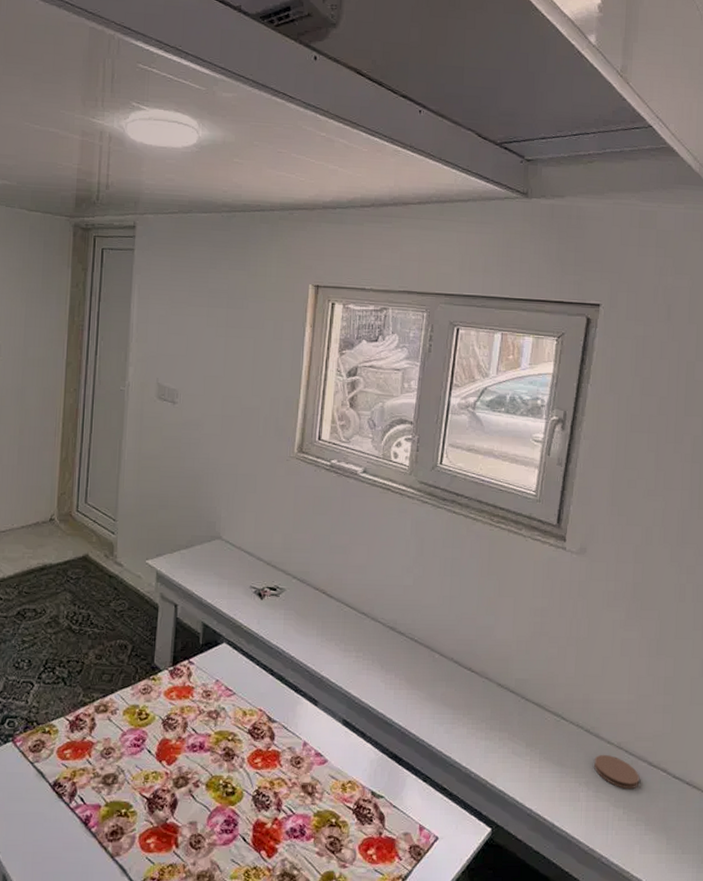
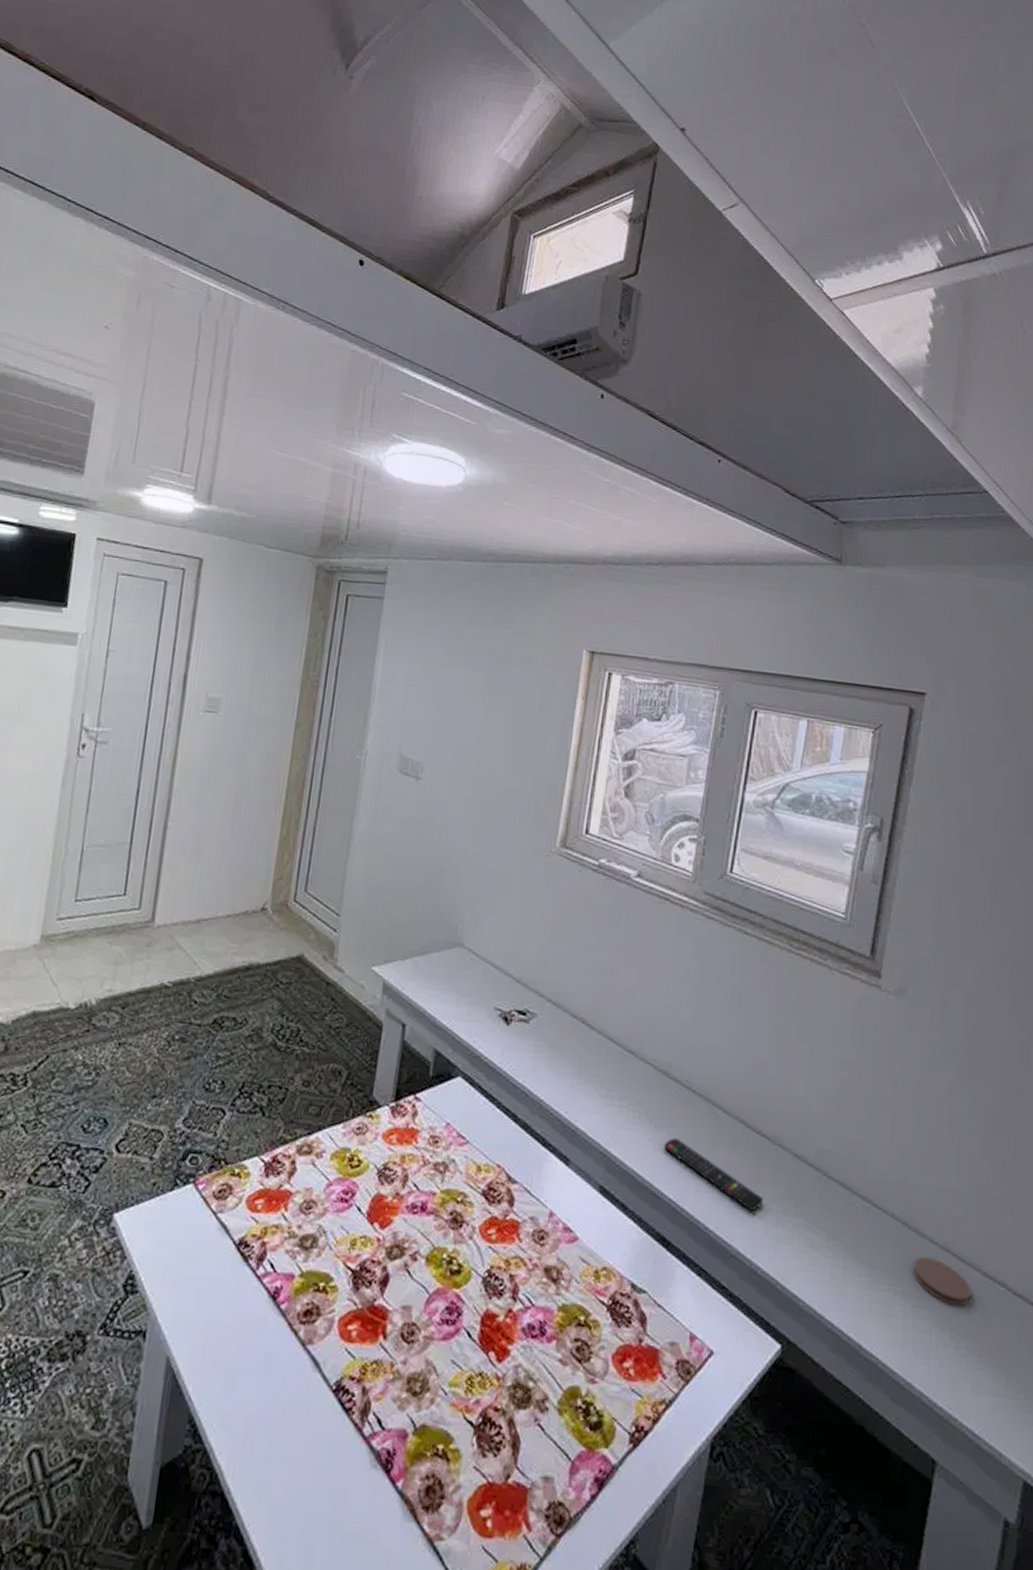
remote control: none [393,678,475,730] -> present [663,1138,764,1211]

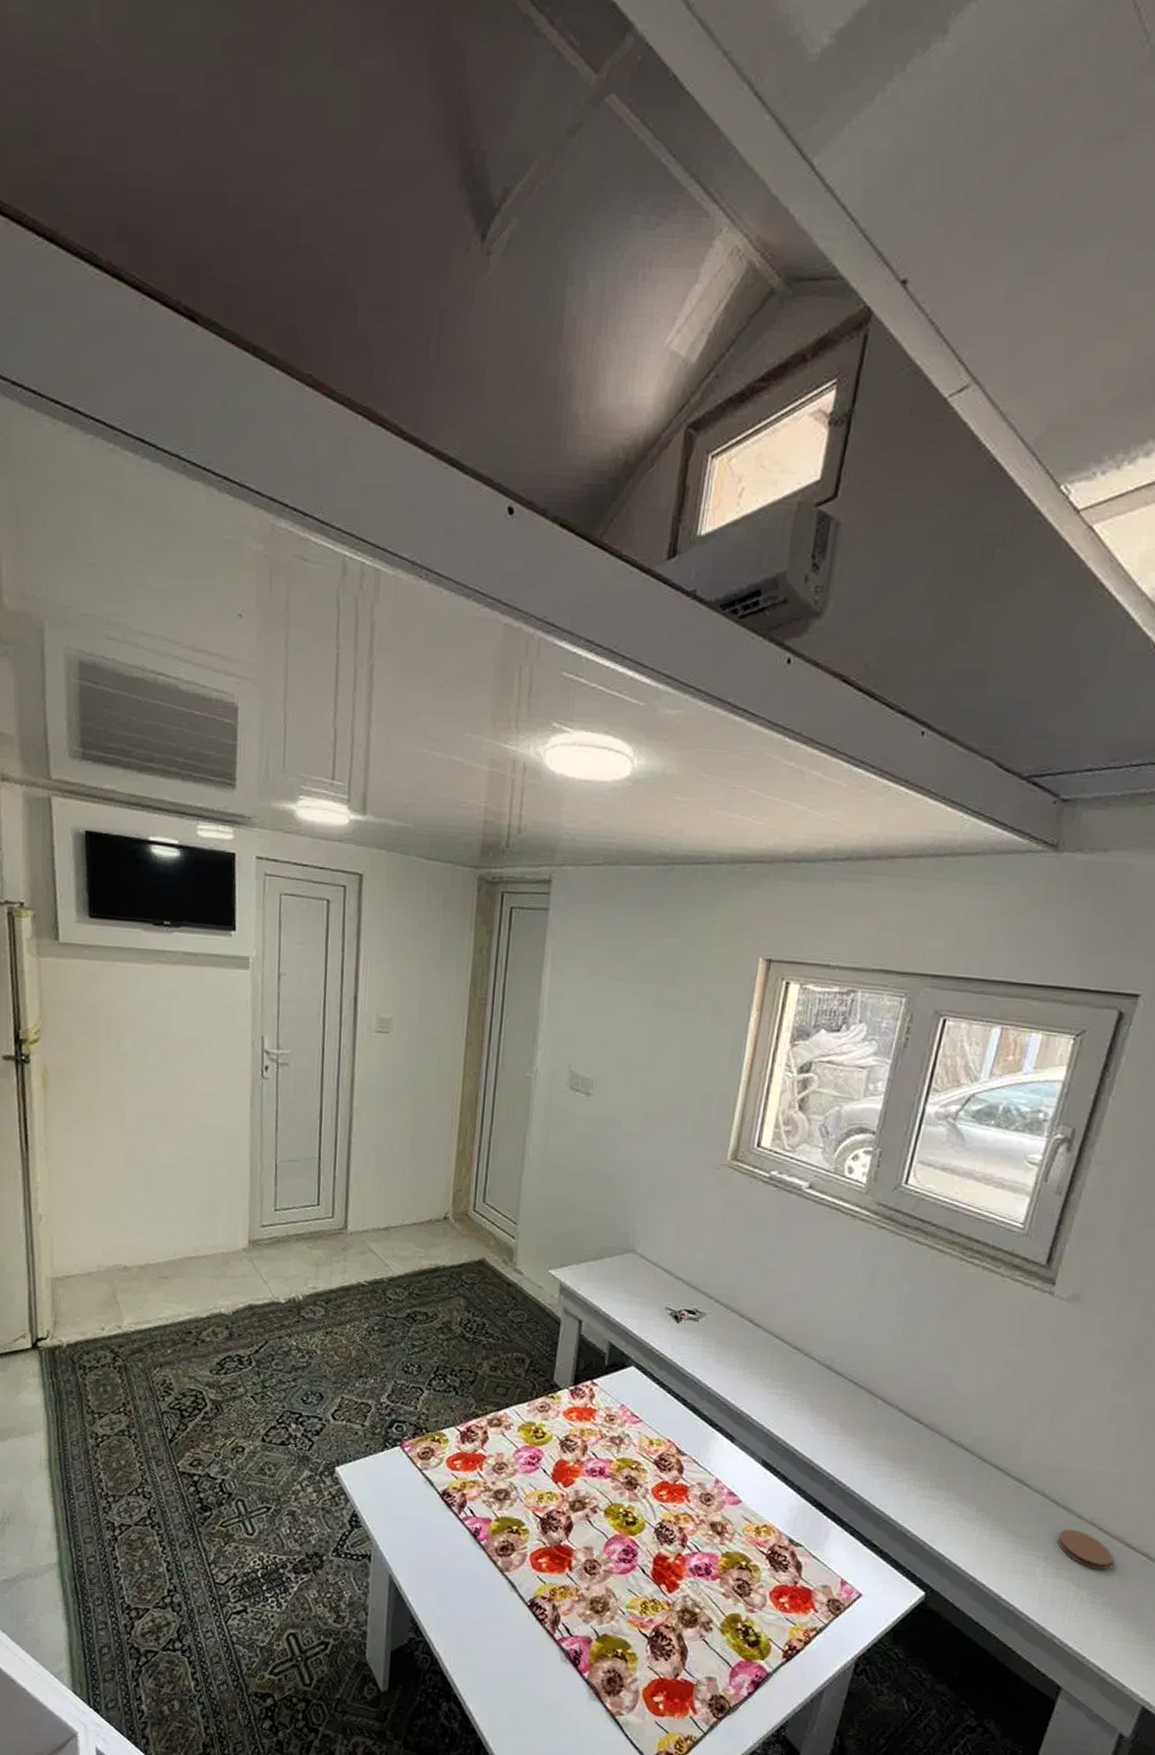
remote control: present [663,1138,764,1211] -> none [824,1422,918,1486]

